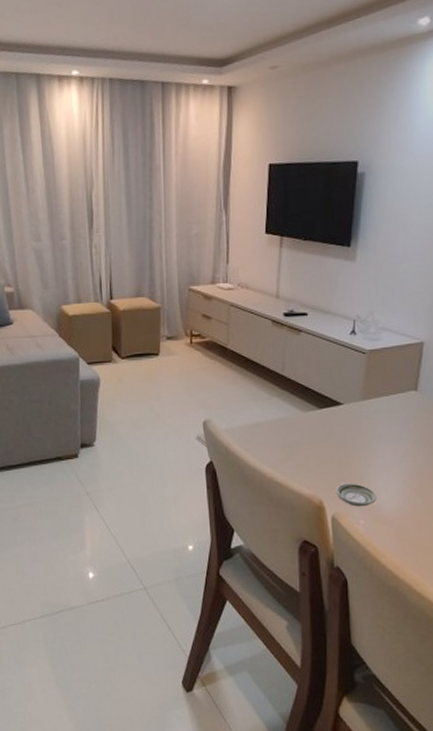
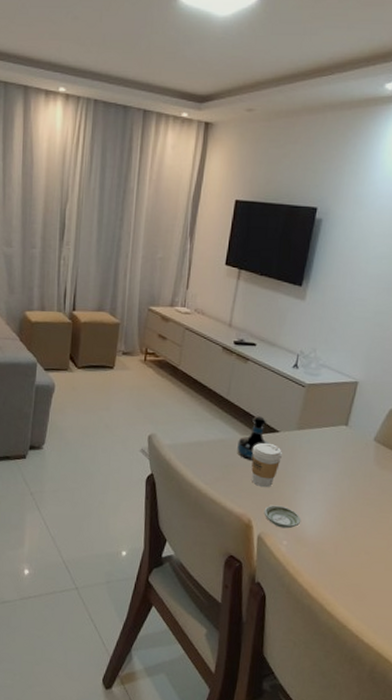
tequila bottle: none [299,390,334,439] -> present [237,416,270,462]
coffee cup: none [315,417,348,464] -> present [251,442,282,487]

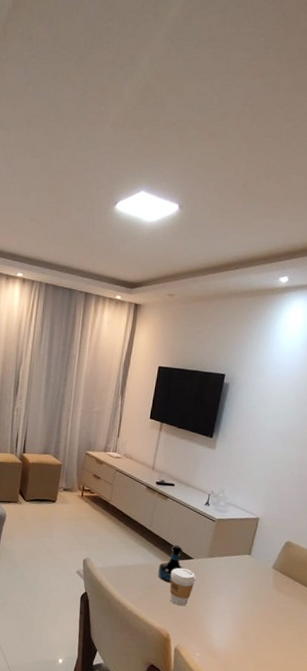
saucer: present [264,505,302,529] -> none [180,621,212,642]

